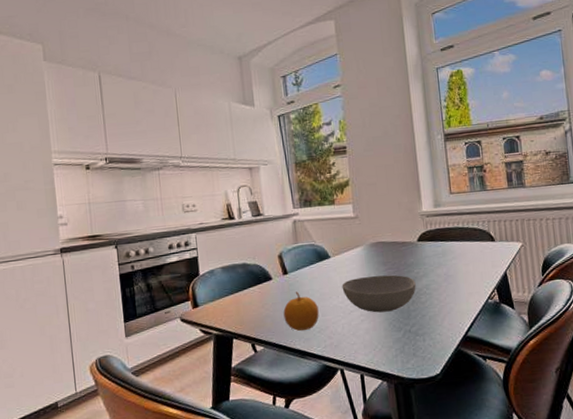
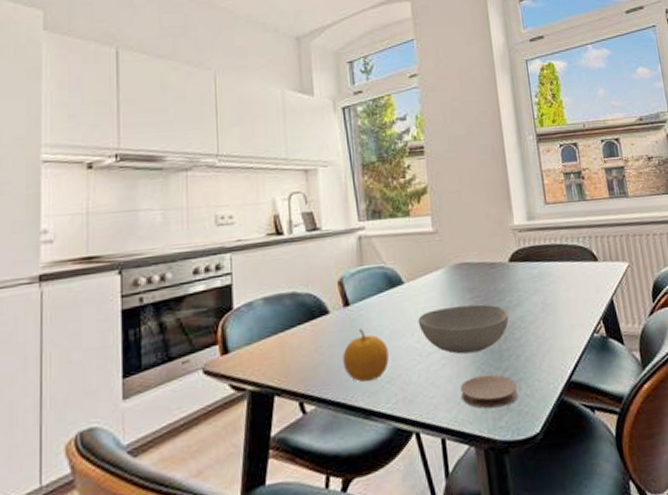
coaster: none [376,329,423,354] -> present [461,374,519,409]

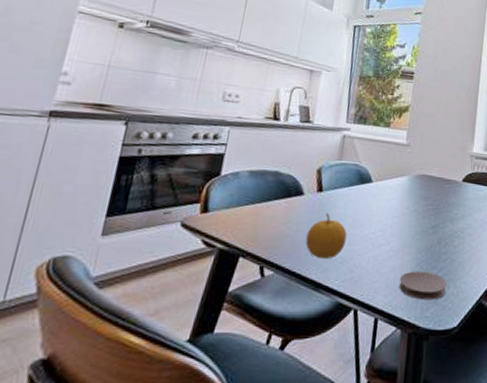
bowl: present [418,304,509,355] -> none [377,209,452,251]

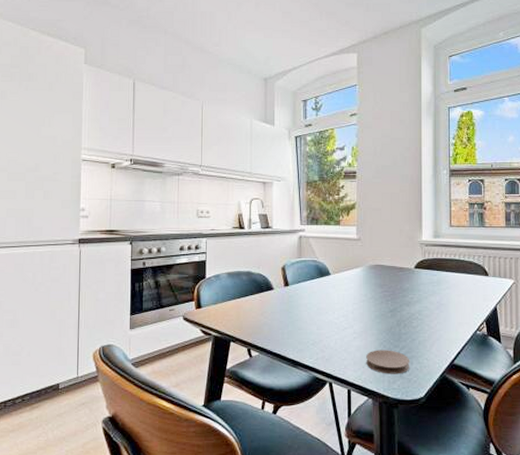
fruit: present [305,213,347,258] -> none [281,304,314,341]

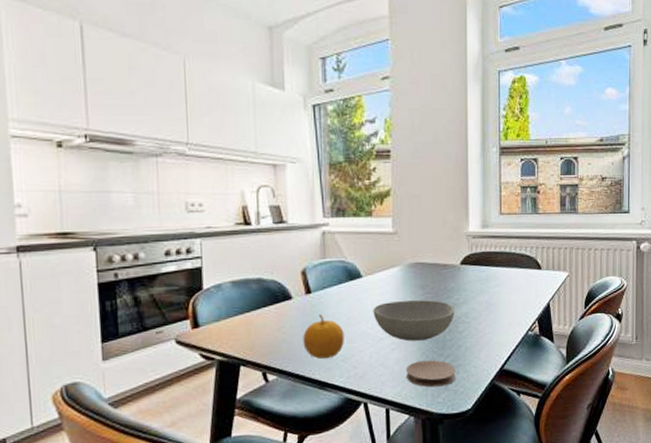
fruit: none [281,304,314,341] -> present [303,314,344,359]
bowl: none [339,297,409,332] -> present [373,300,454,341]

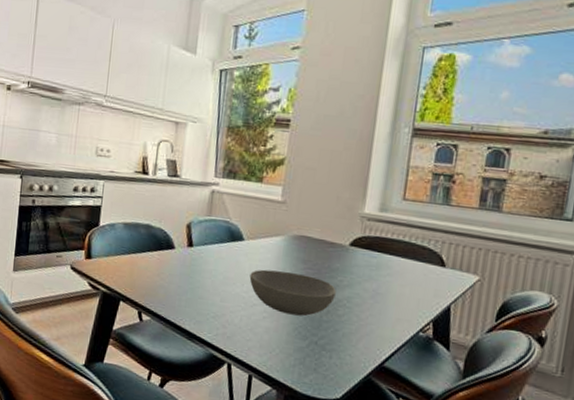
fruit: present [303,314,344,359] -> none [178,268,219,312]
coaster: present [406,360,456,388] -> none [274,335,329,368]

